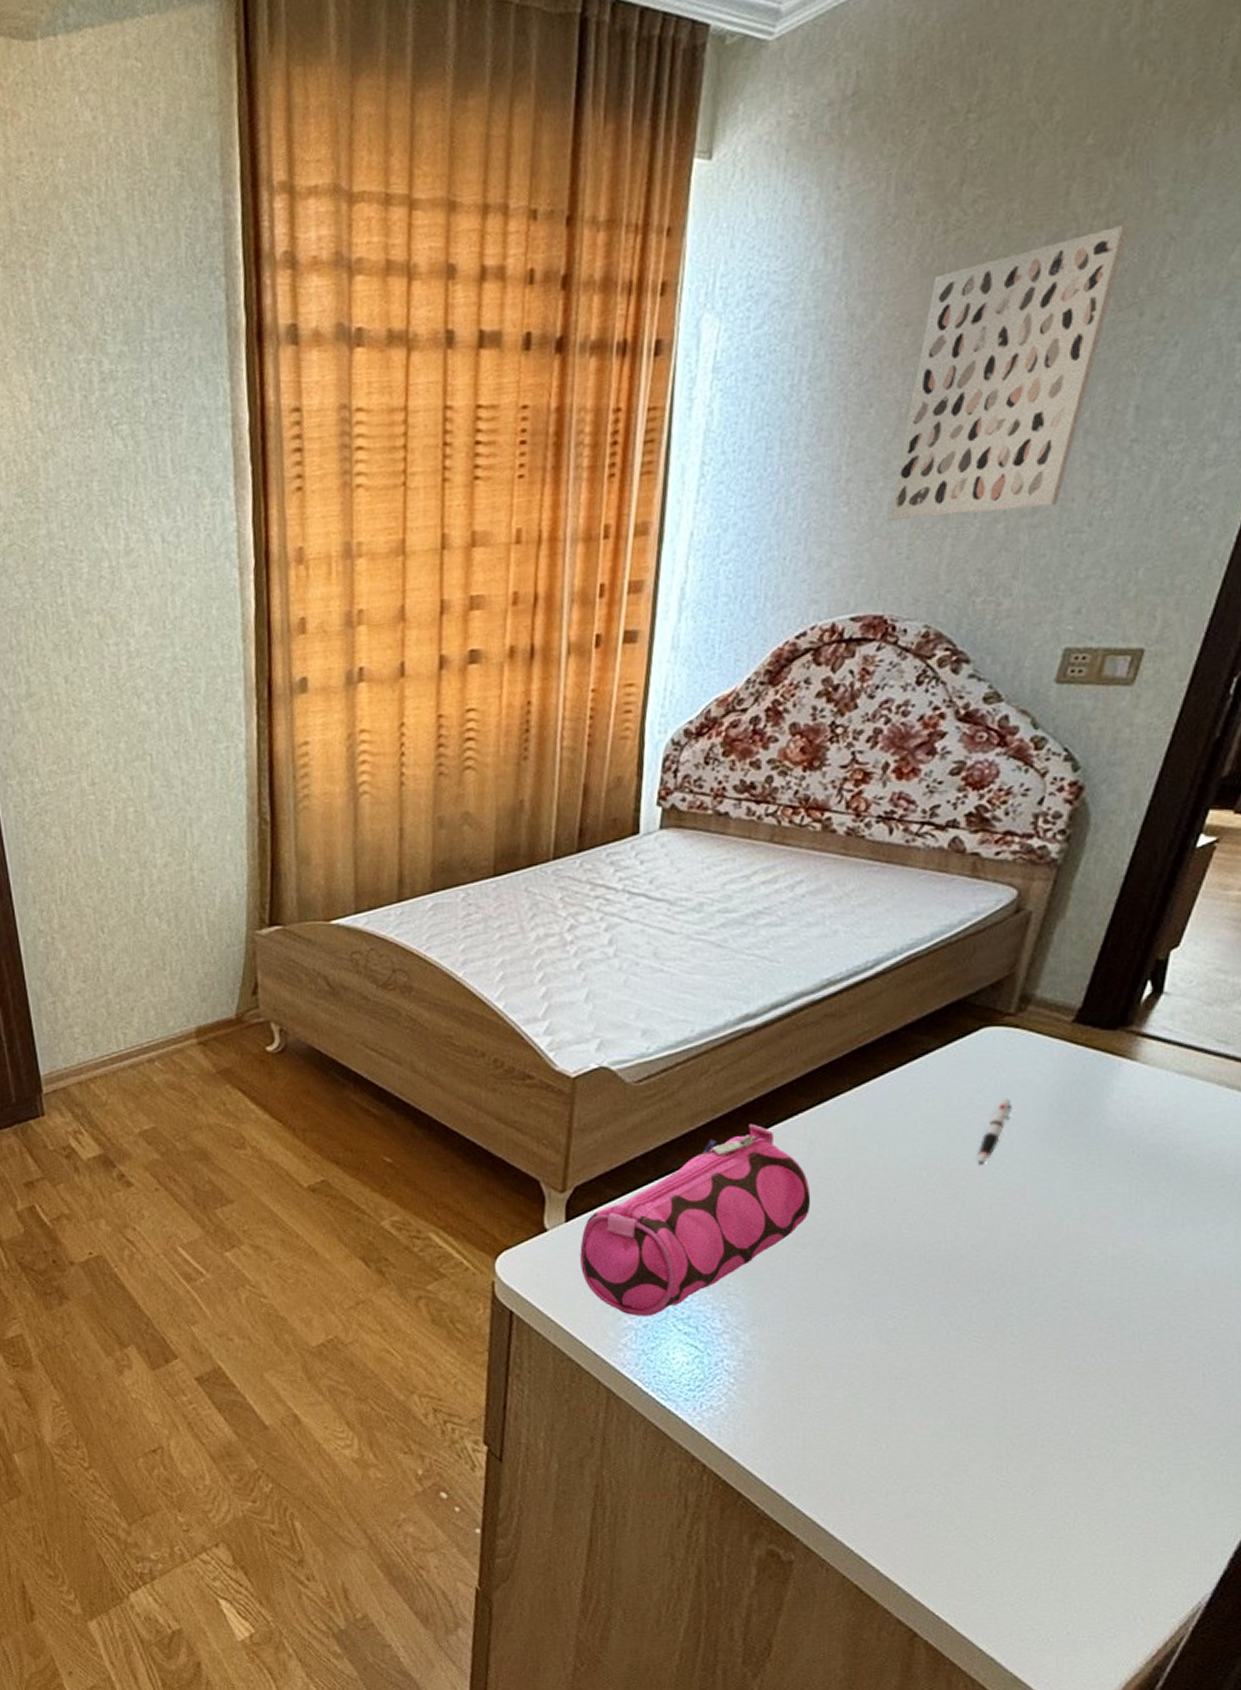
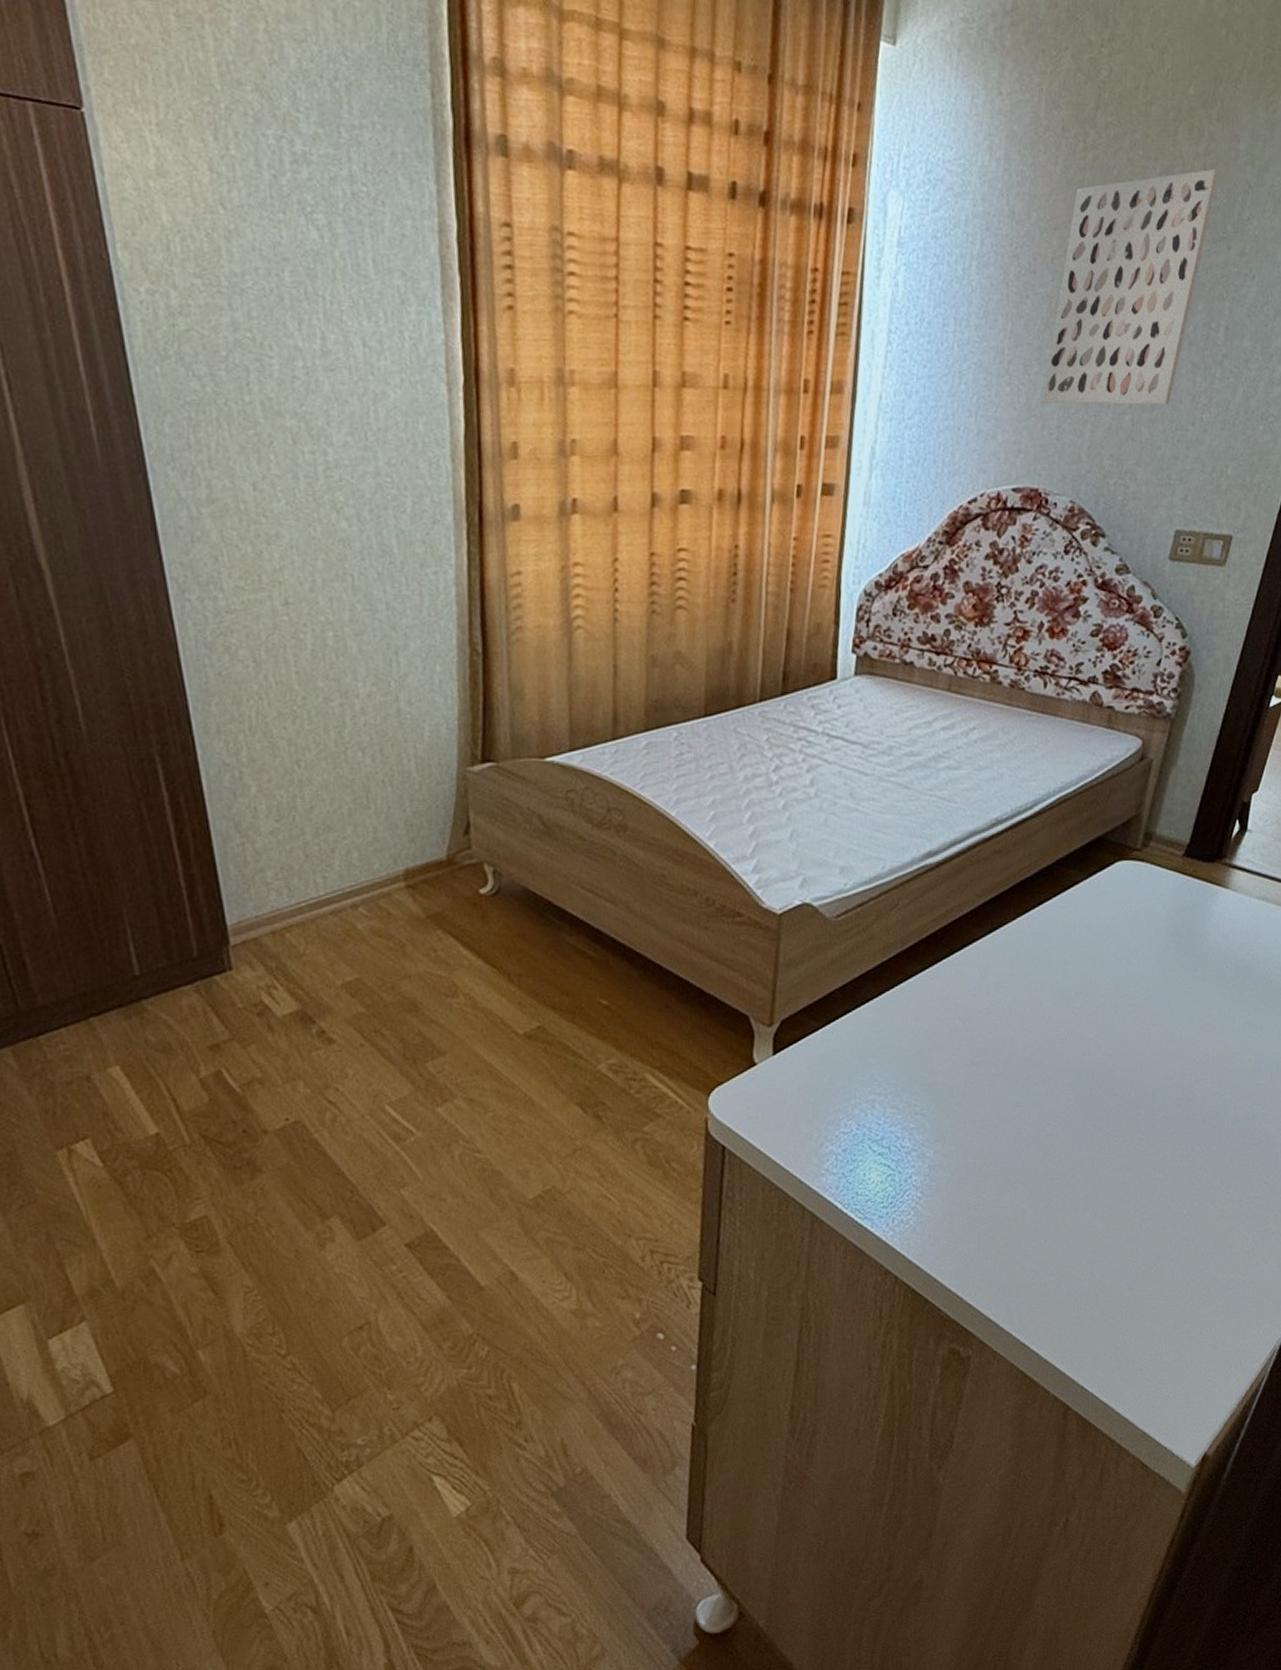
pencil case: present [580,1124,811,1316] -> none [786,953,984,1142]
pen: present [978,1098,1013,1165] -> none [1114,923,1140,984]

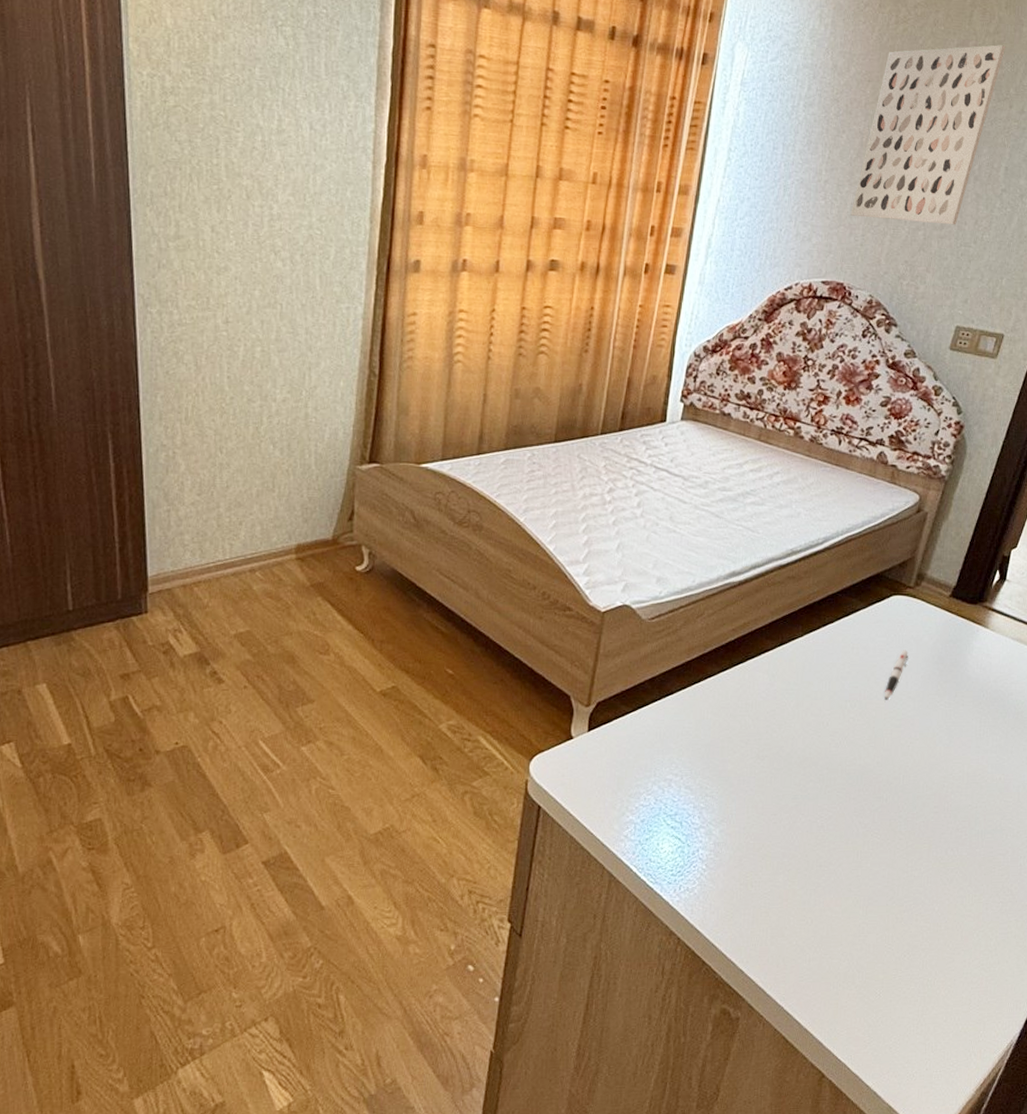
pen: none [1114,923,1140,984] -> present [885,650,909,700]

